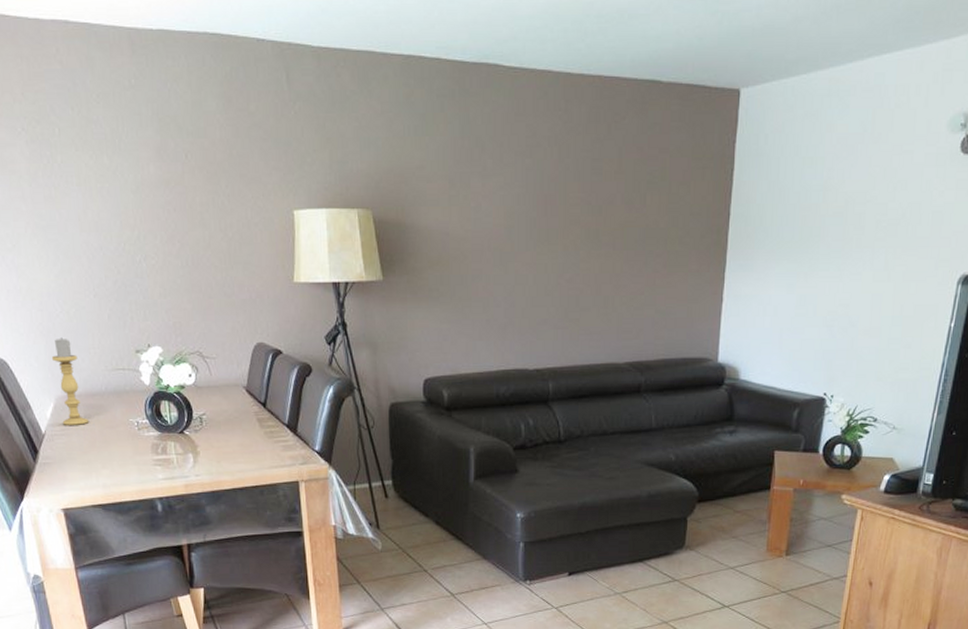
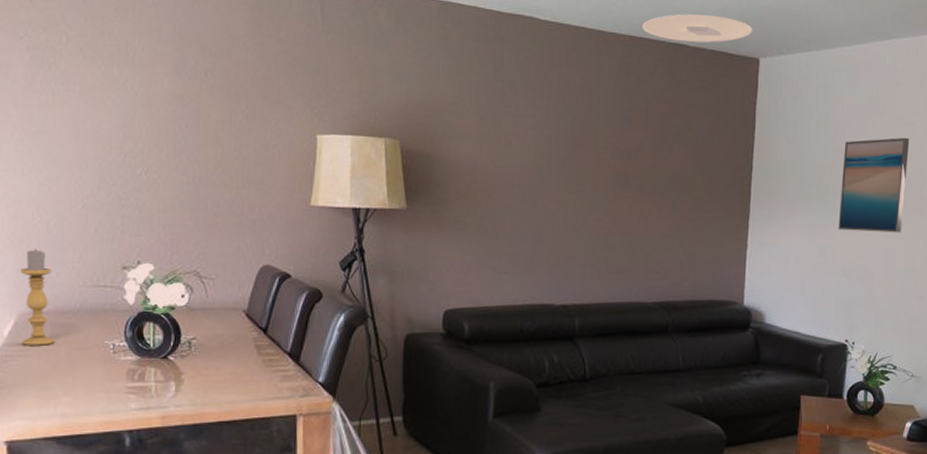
ceiling light: none [613,42,734,78] -> present [642,14,753,43]
wall art: none [821,167,907,277] -> present [838,137,910,233]

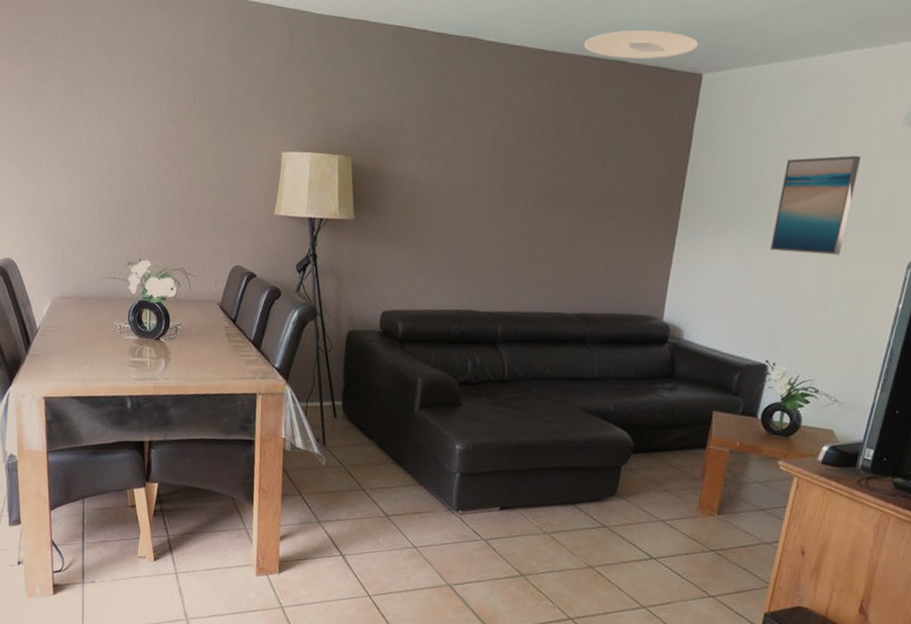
candle holder: present [19,249,56,346] -> none [54,246,79,324]

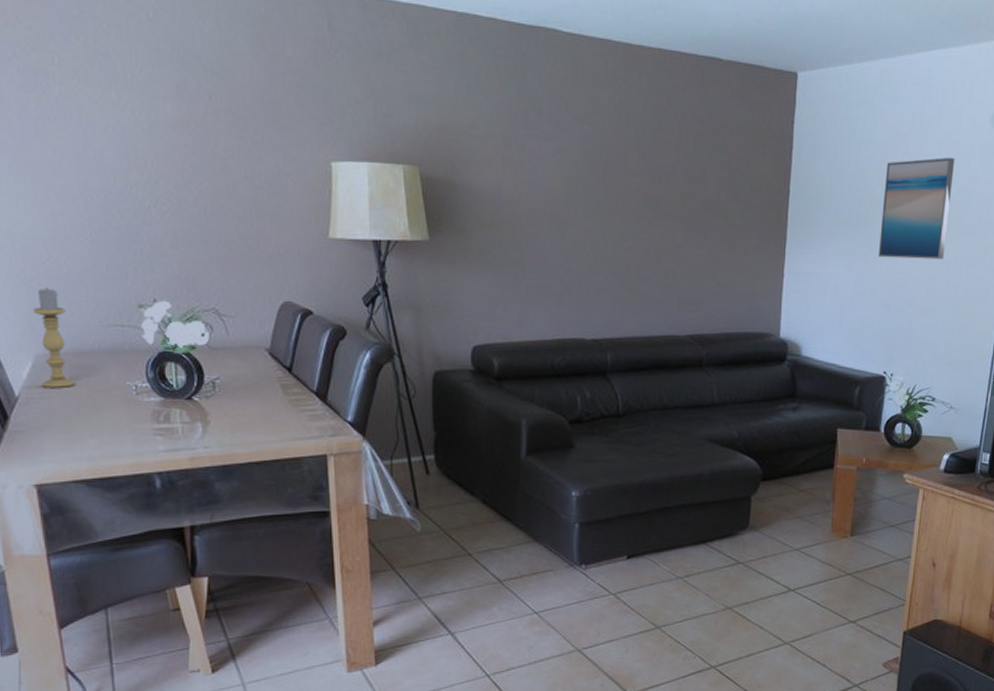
candle holder: none [54,246,79,324] -> present [32,287,76,388]
ceiling light: present [584,30,699,60] -> none [673,23,791,56]

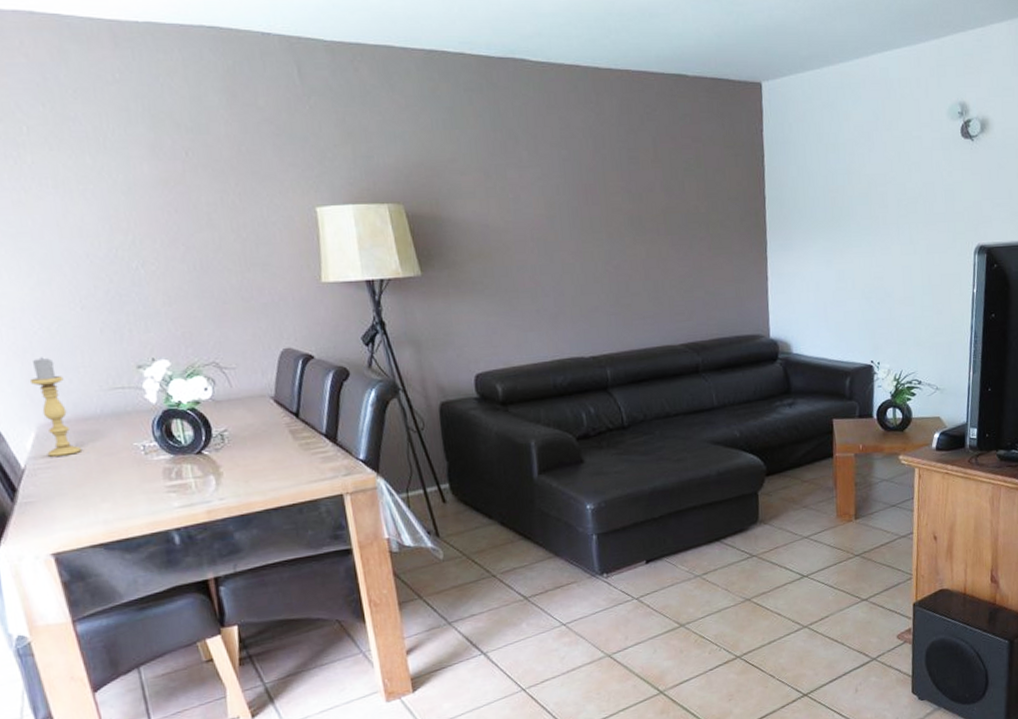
wall art: present [878,157,955,260] -> none [854,151,918,253]

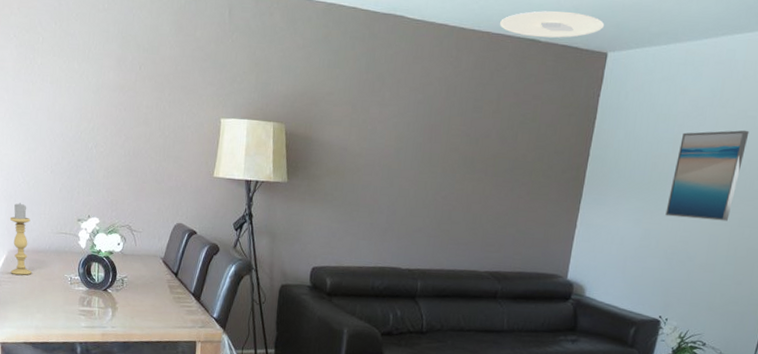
ceiling light: none [638,40,752,72] -> present [500,11,605,38]
wall art: none [854,151,918,253] -> present [665,130,750,221]

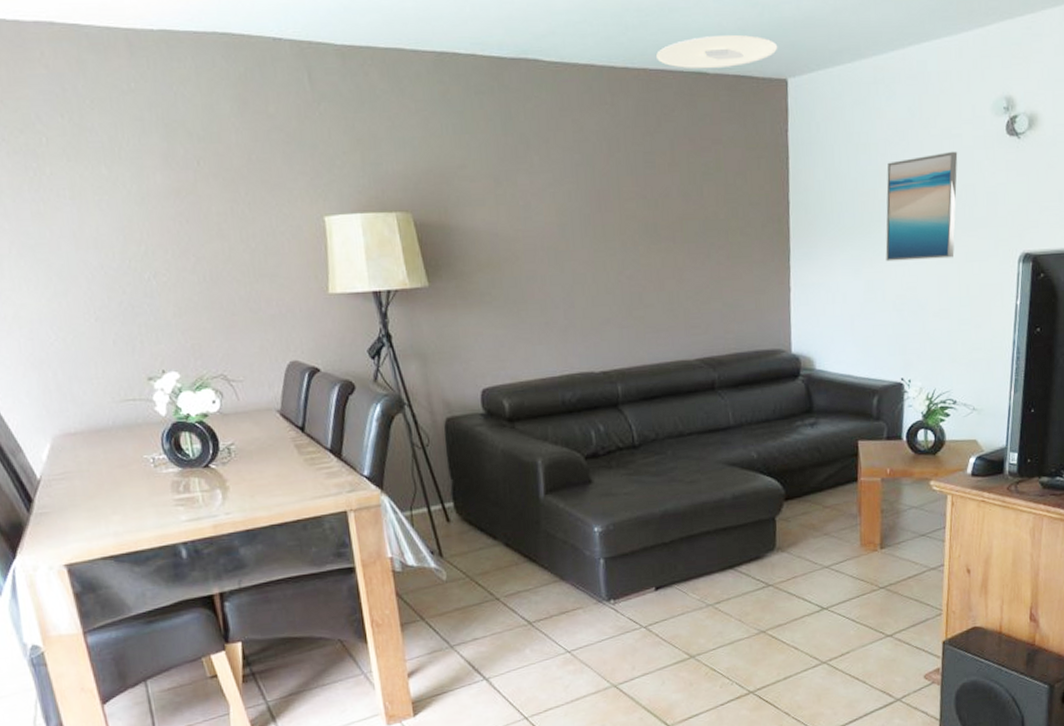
candle holder: present [9,203,32,275] -> none [45,368,95,468]

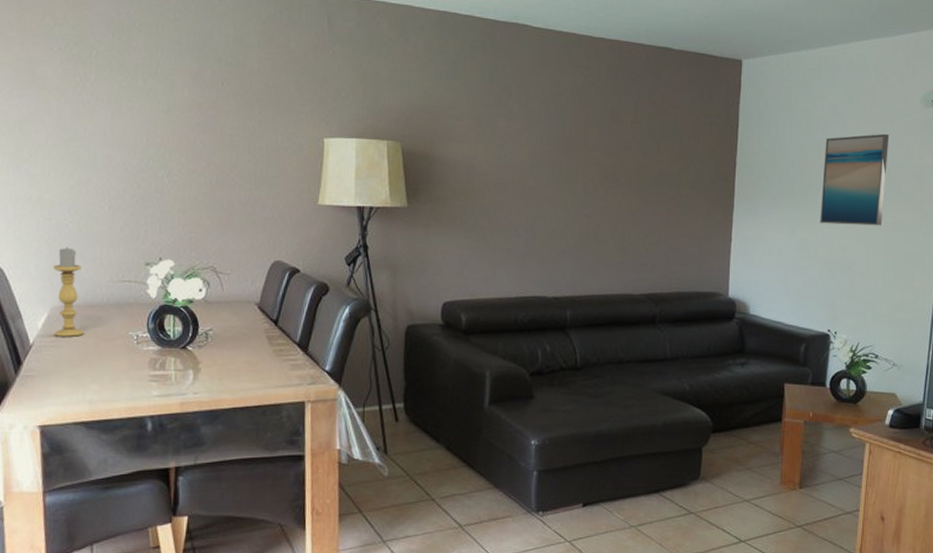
candle holder: none [45,368,95,468] -> present [52,247,85,337]
ceiling light: present [656,34,778,70] -> none [630,19,736,46]

